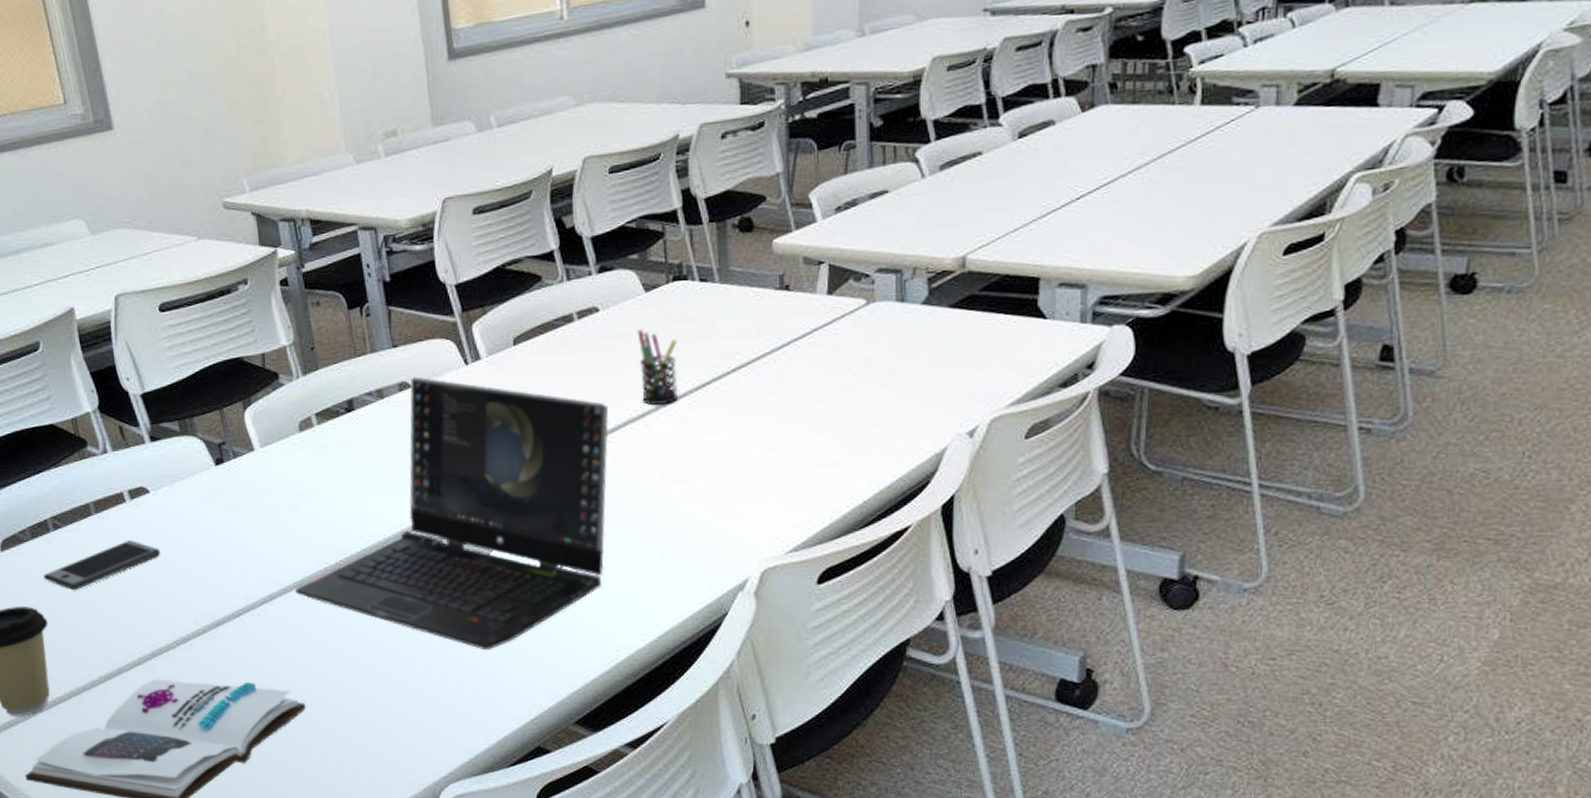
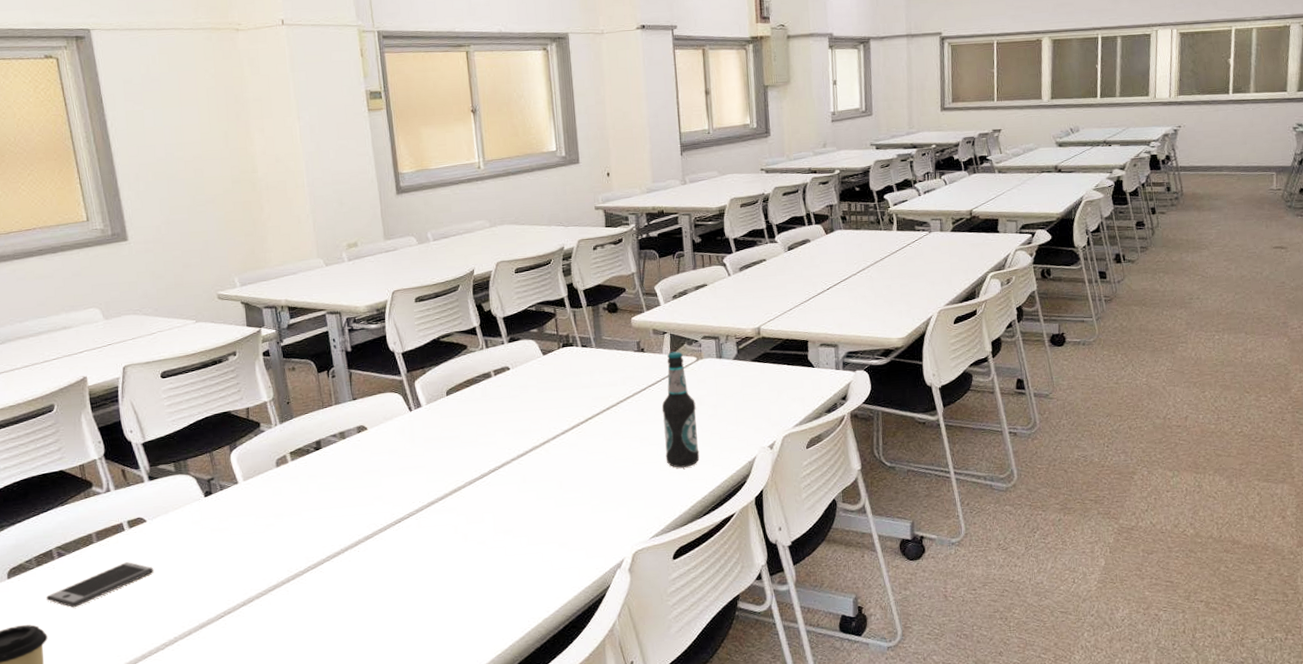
laptop computer: present [295,376,609,651] -> none [270,421,519,630]
pen holder: present [637,329,678,406] -> none [538,381,568,436]
bottle: none [811,290,863,458] -> present [661,351,700,468]

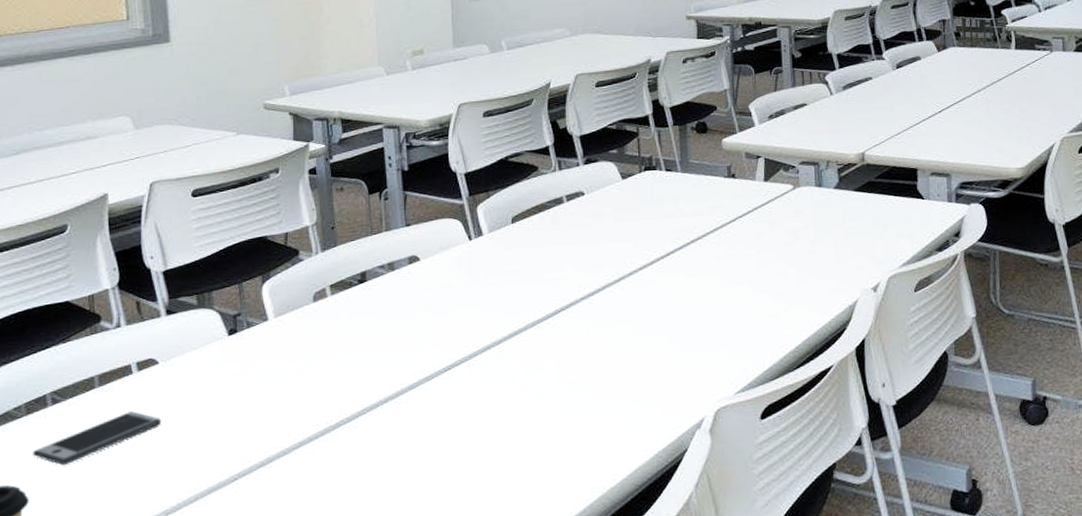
bottle: present [661,351,700,468] -> none [753,178,794,312]

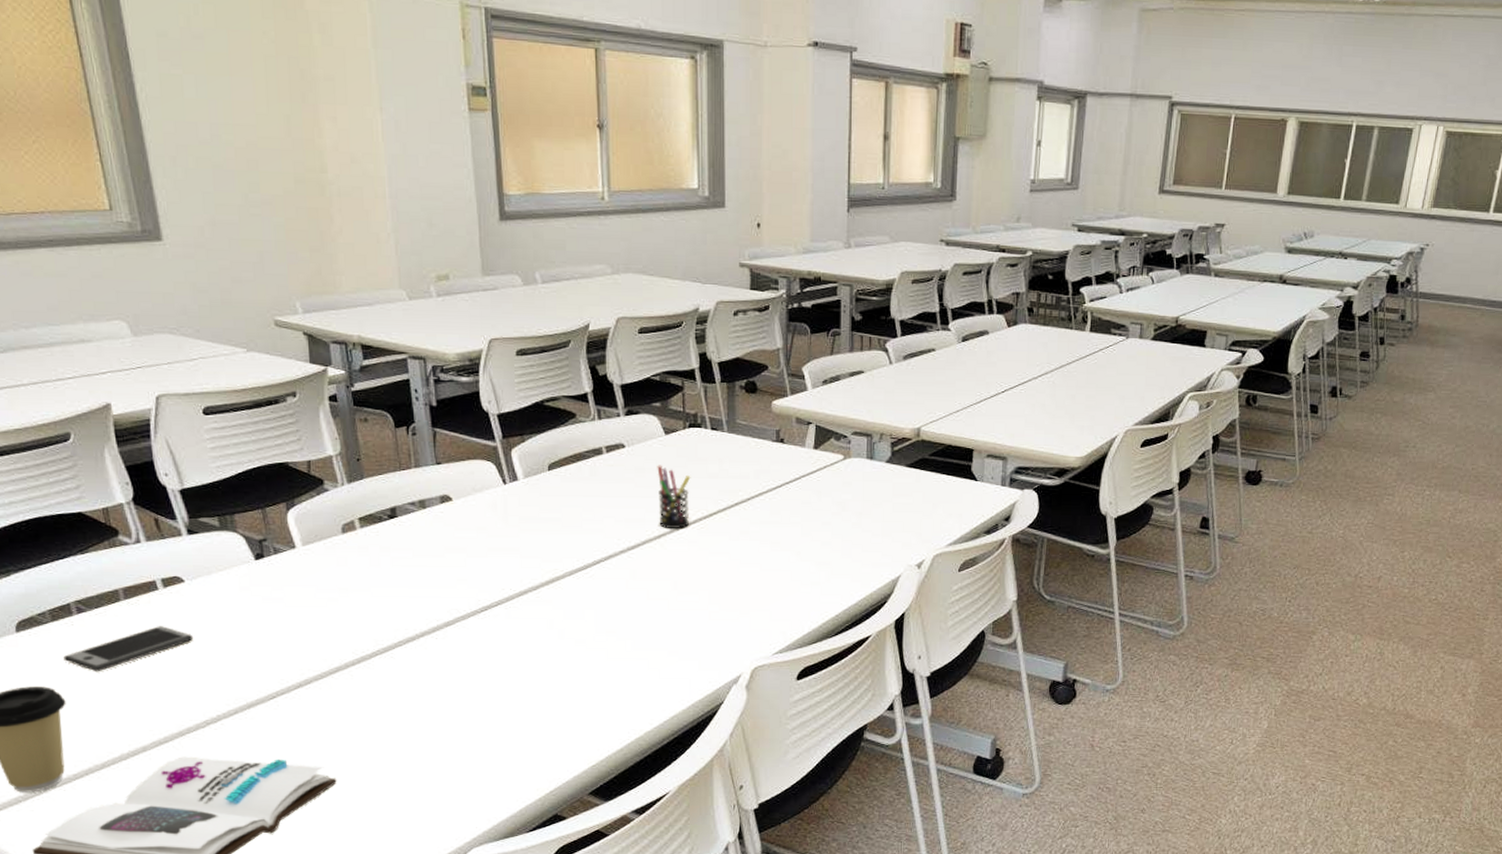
pen holder: none [615,209,648,272] -> present [657,465,691,530]

